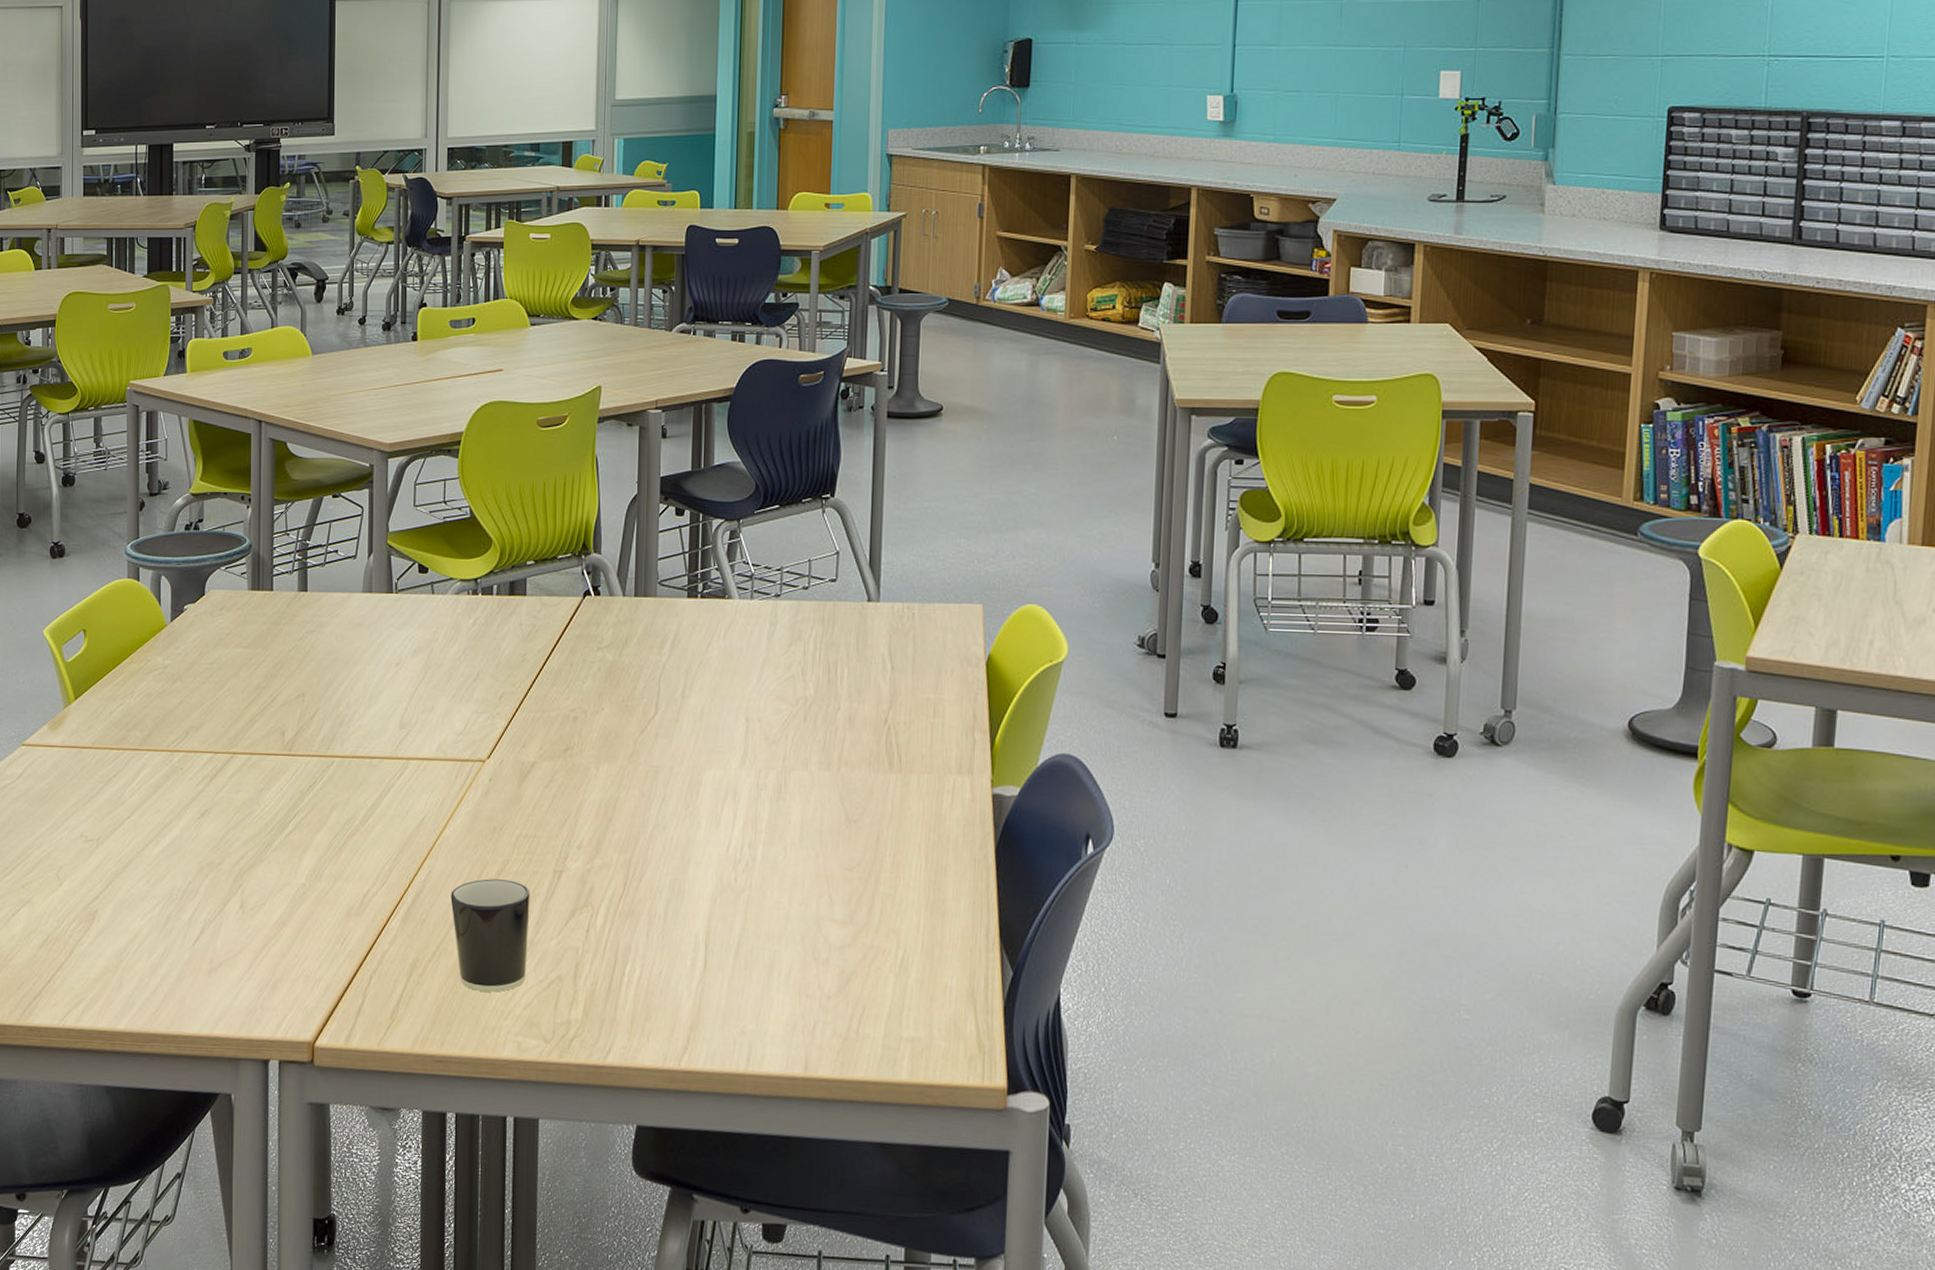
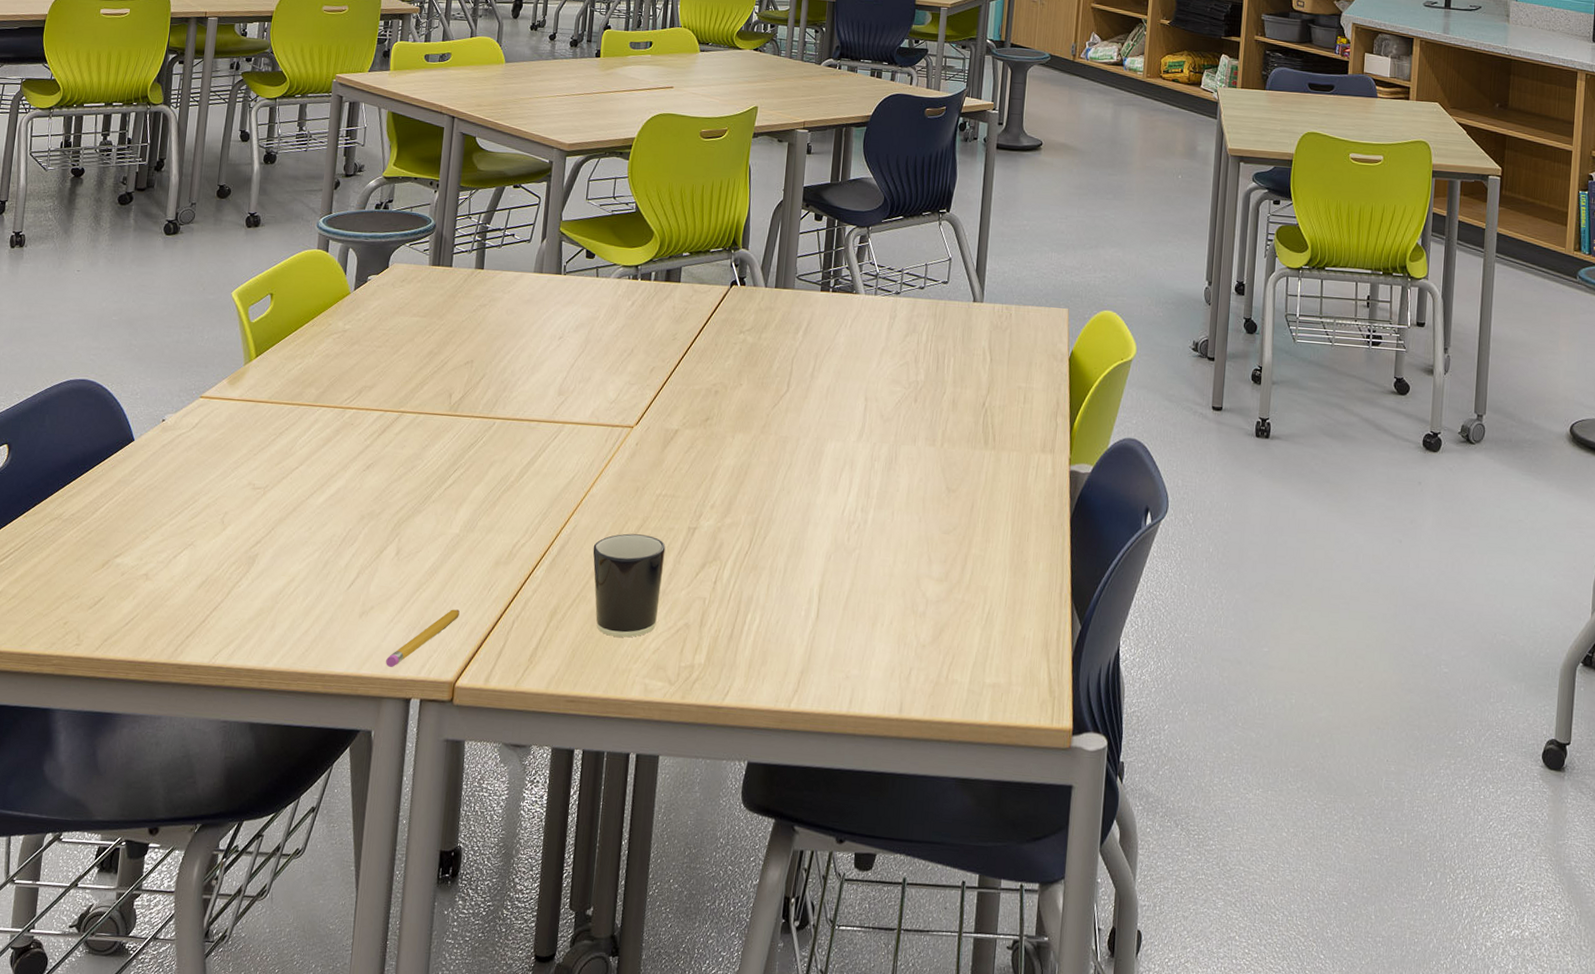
pencil: none [240,964,313,1027] -> present [386,609,460,667]

